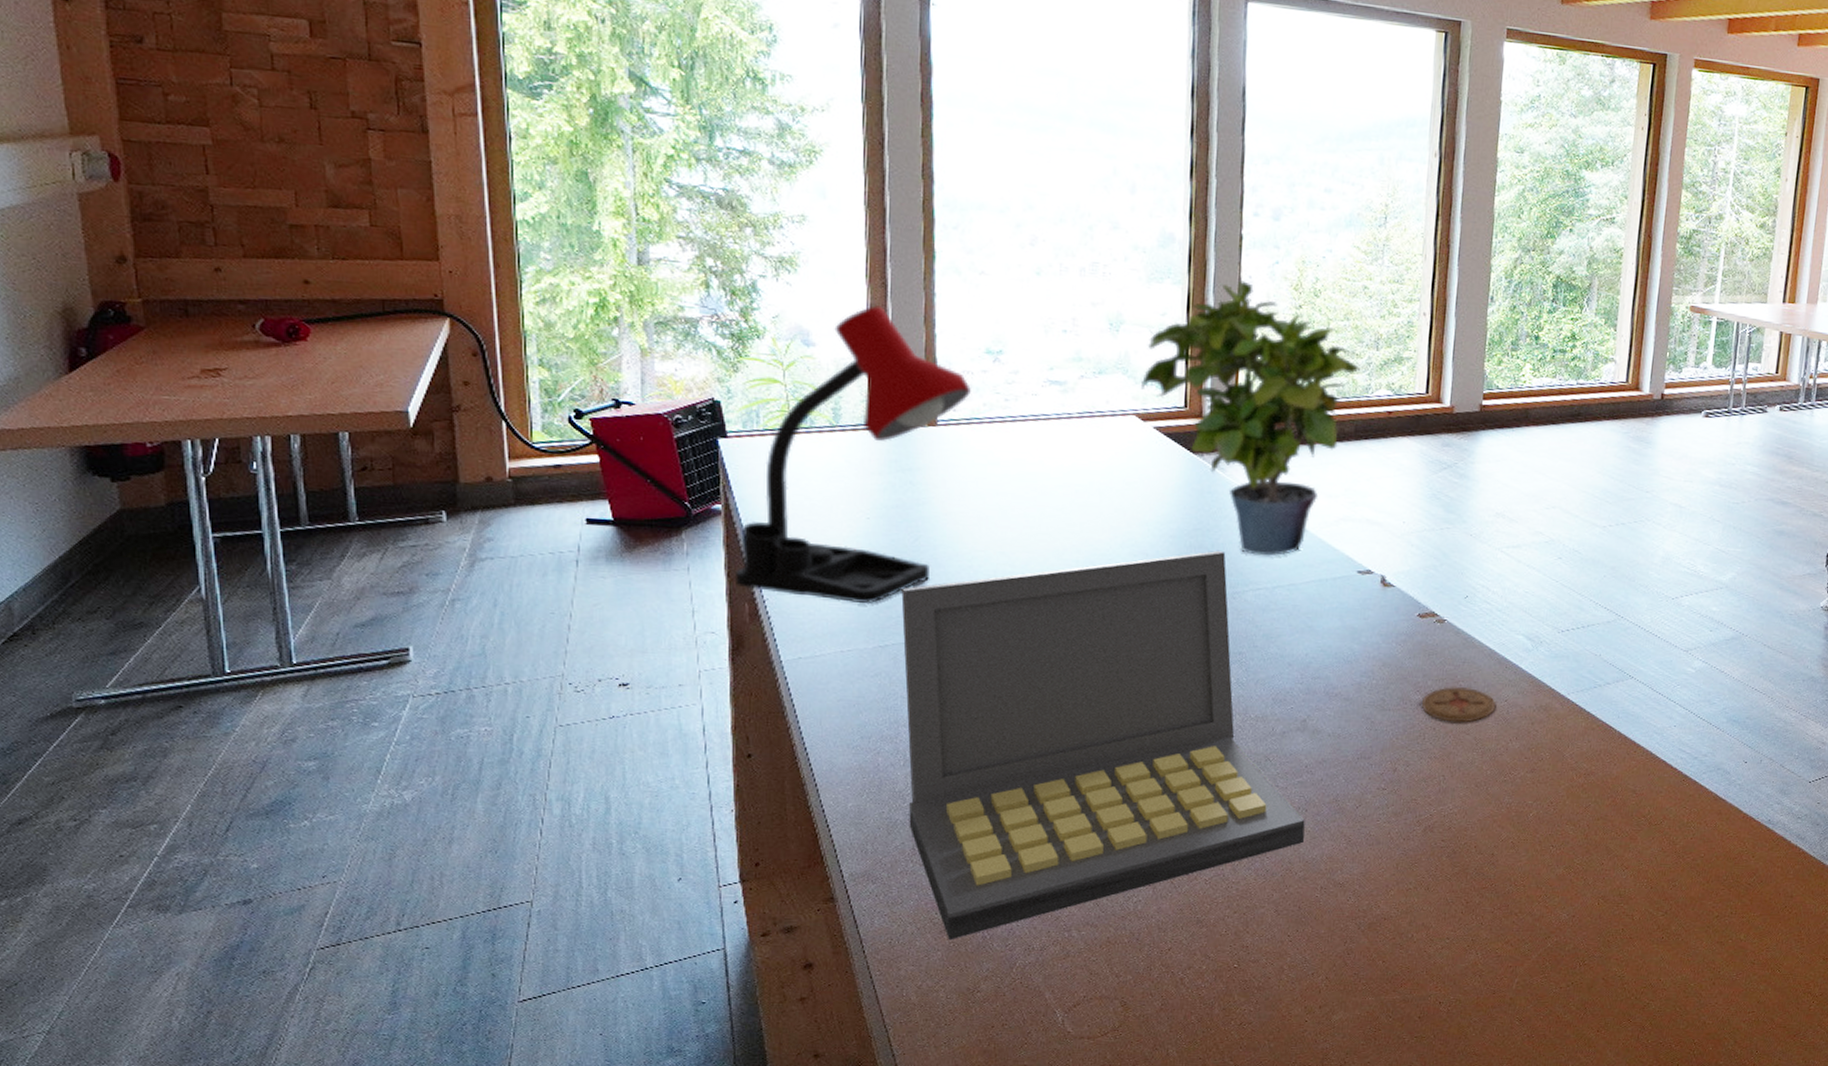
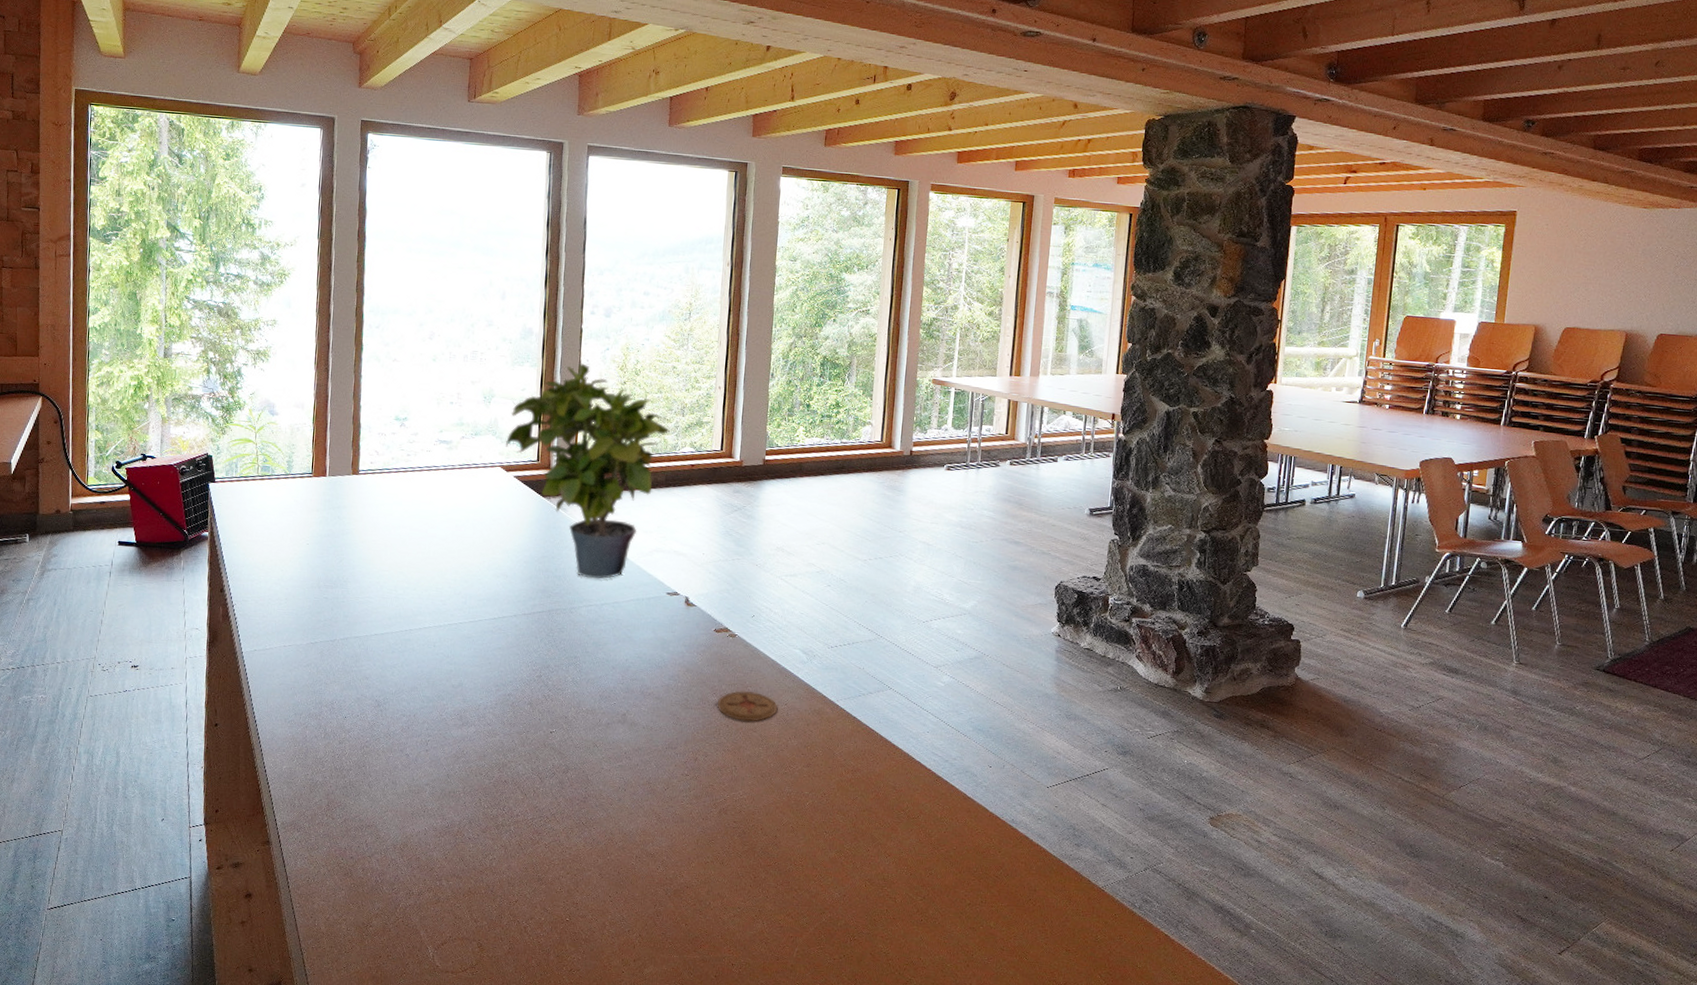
desk lamp: present [736,305,971,604] -> none [214,385,384,610]
laptop: present [901,551,1305,941] -> none [326,574,624,882]

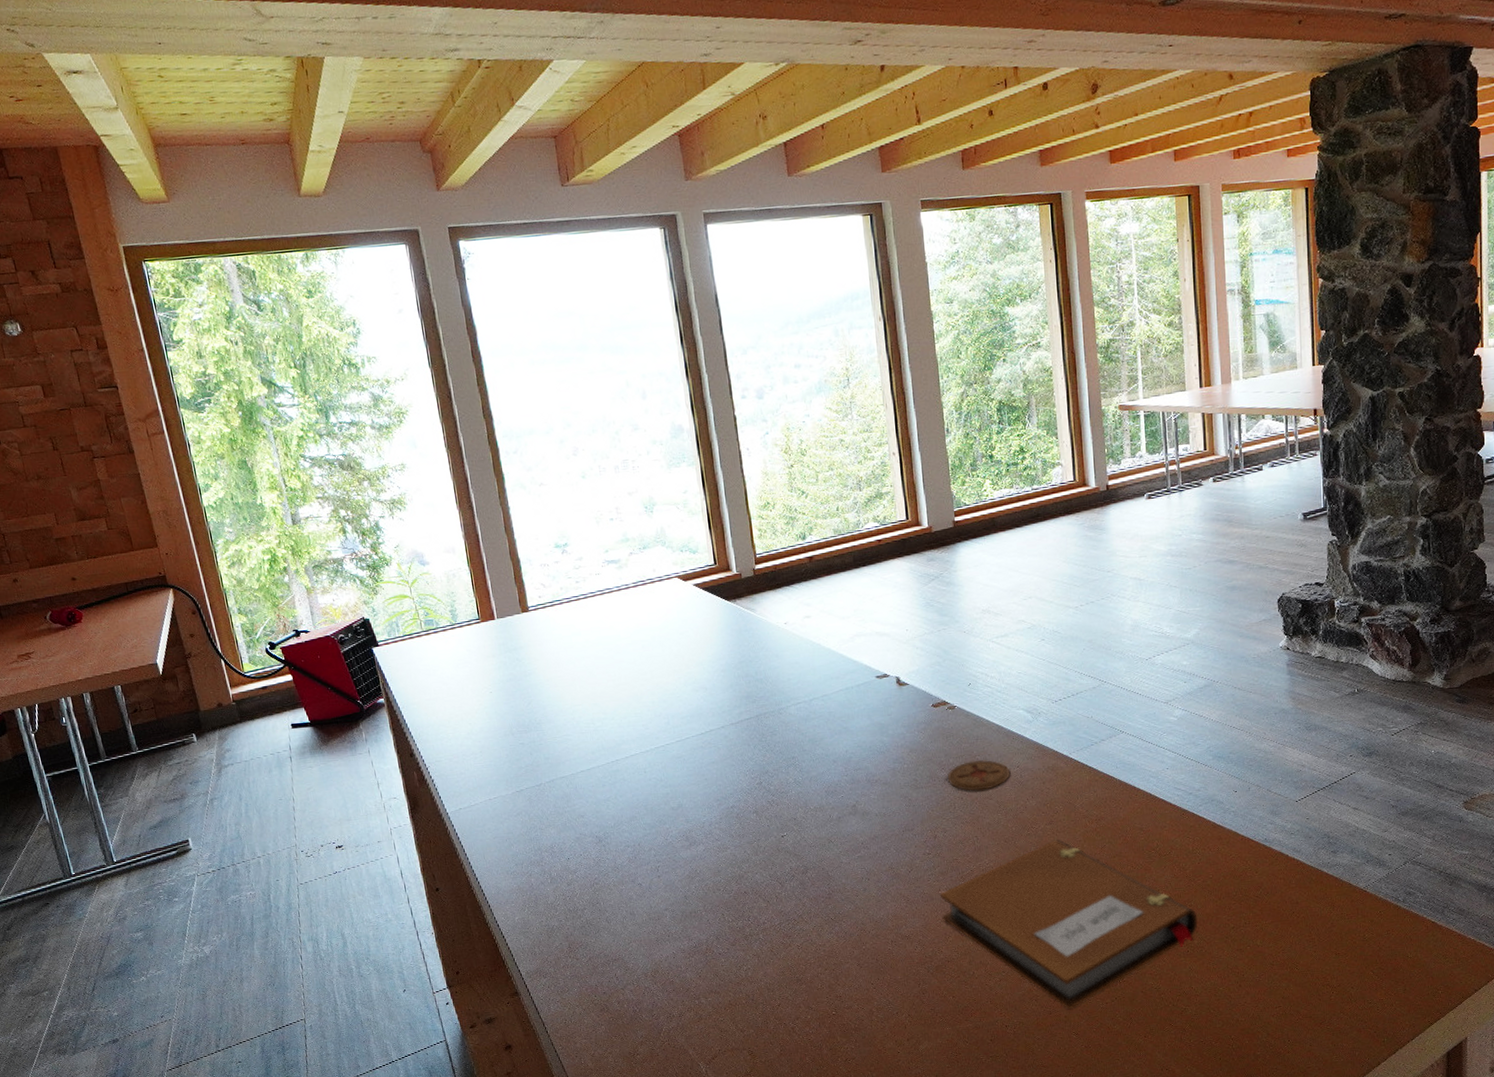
potted plant: present [506,363,671,579] -> none [676,453,849,676]
notebook: none [688,783,936,959] -> present [939,839,1198,1010]

